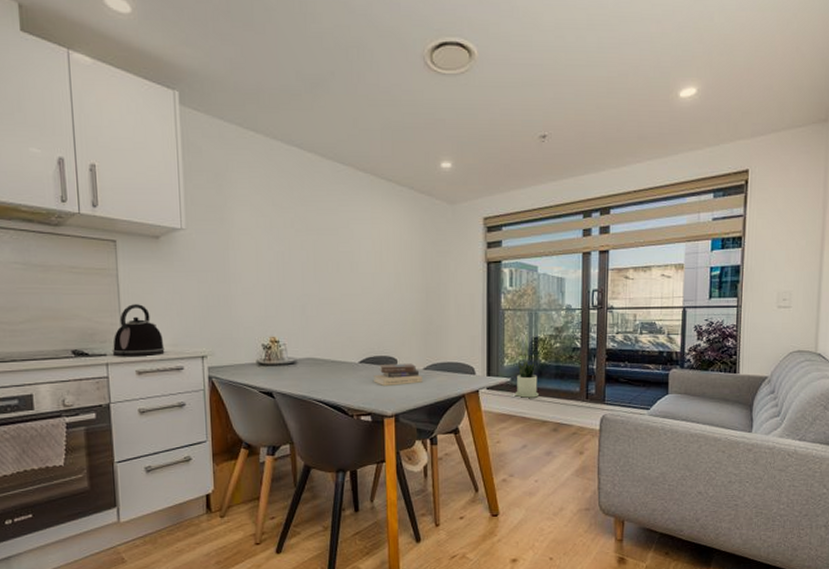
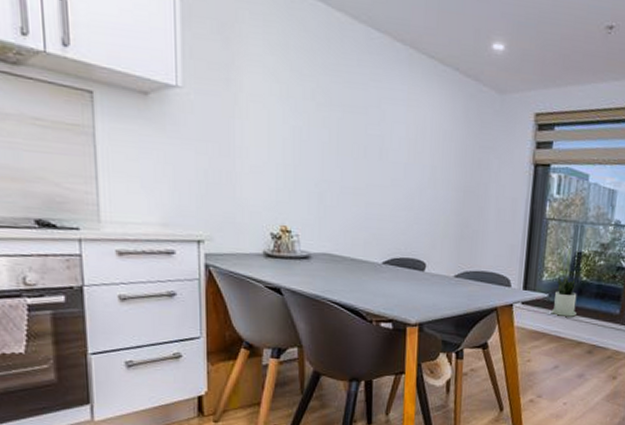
kettle: present [112,304,165,357] -> none [86,171,152,236]
books: present [373,363,423,386] -> none [397,266,453,292]

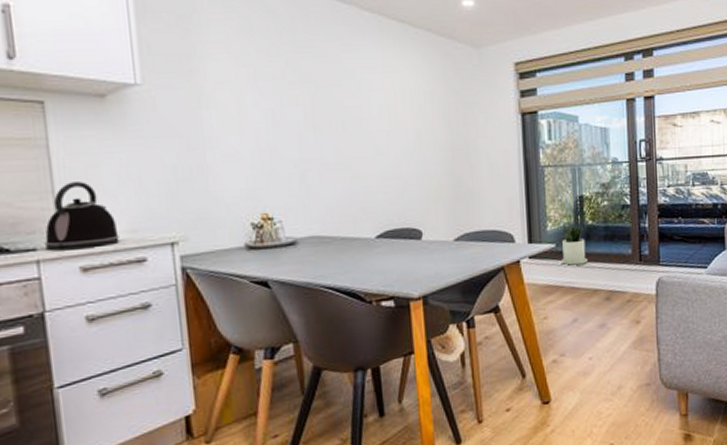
kettle: none [86,171,152,236] -> present [44,182,120,252]

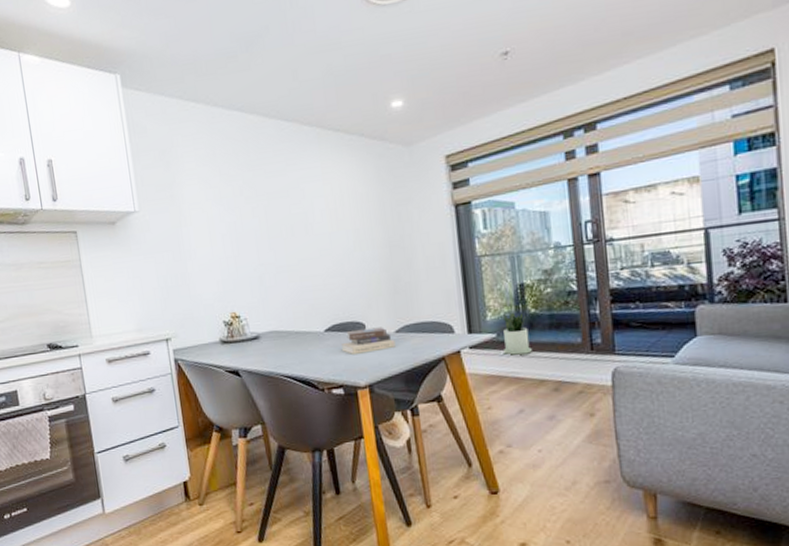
kettle: present [44,182,120,252] -> none [82,292,131,347]
books: none [394,234,454,263] -> present [341,327,396,354]

